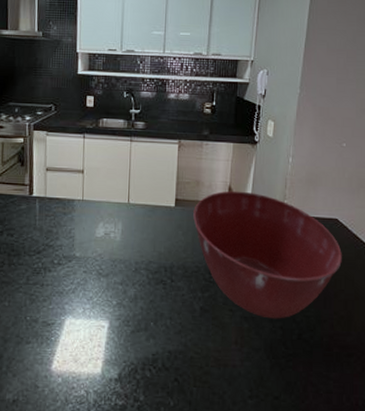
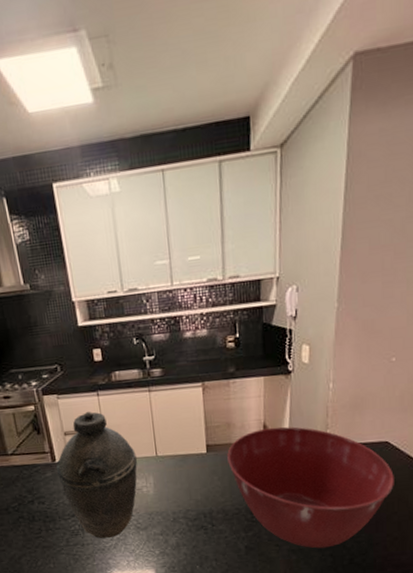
kettle: none [31,152,110,281] -> present [56,412,138,539]

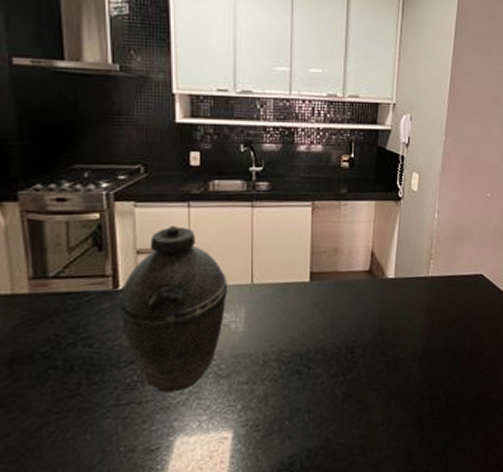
mixing bowl: present [227,426,394,548] -> none [332,255,487,391]

